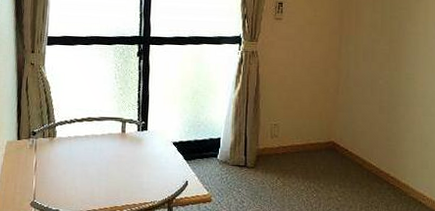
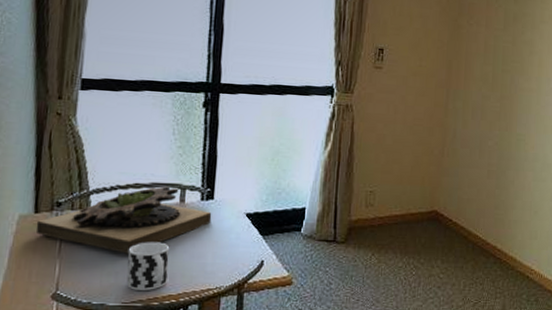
succulent planter: none [18,120,146,173] -> present [36,186,212,254]
cup: none [83,163,115,202] -> present [126,242,170,290]

